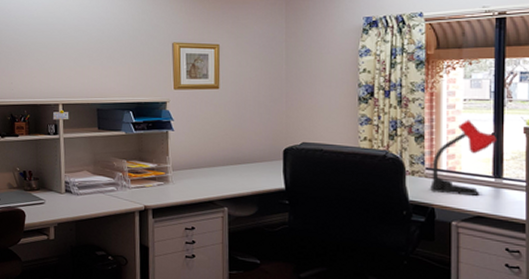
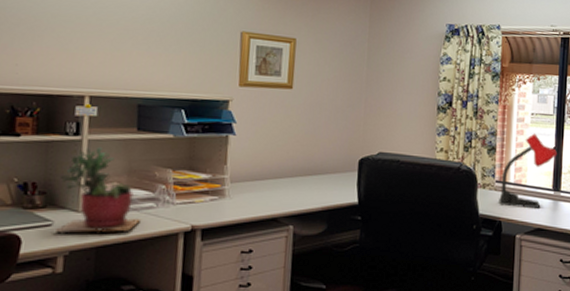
succulent plant: none [46,143,107,210] -> present [54,147,142,234]

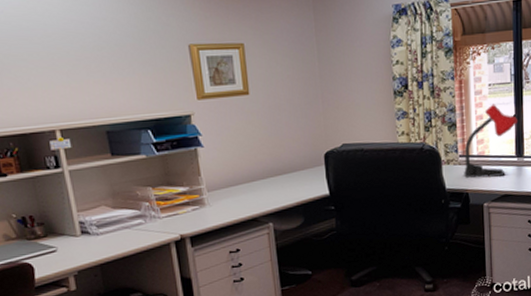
succulent plant: present [54,147,142,234] -> none [53,176,135,257]

